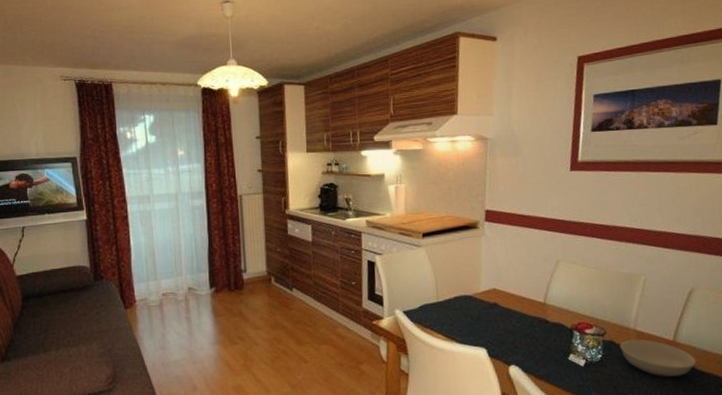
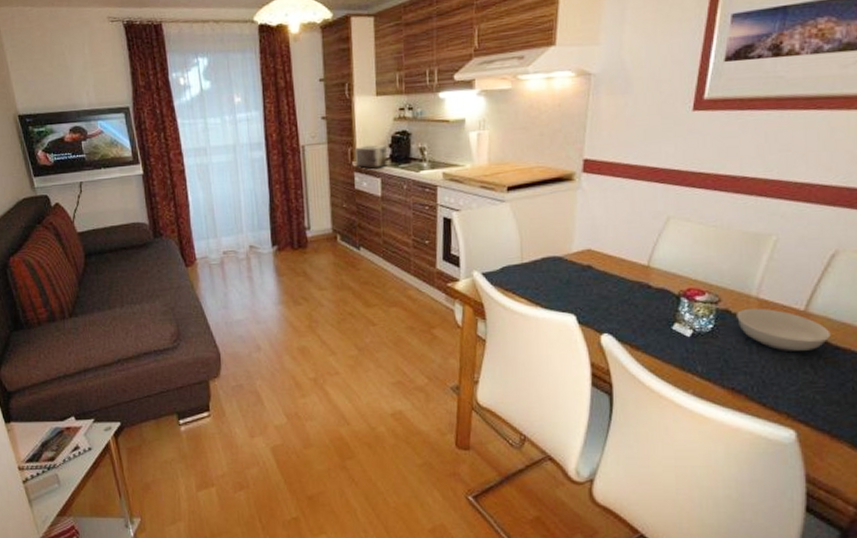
toaster: none [287,195,317,217] -> present [354,144,387,169]

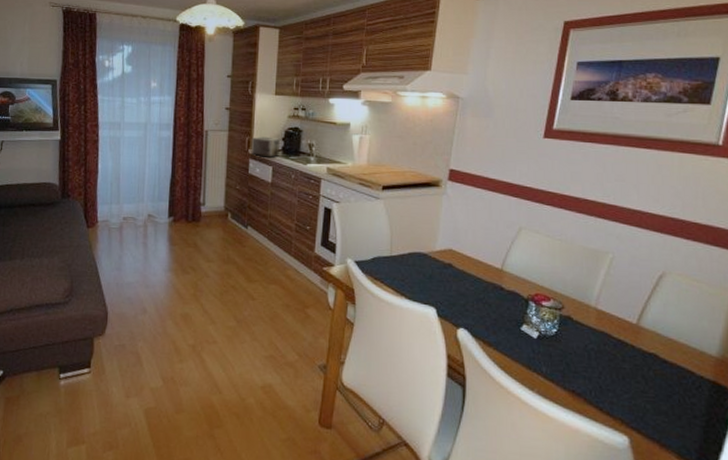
bowl: present [737,308,831,351] -> none [578,317,659,362]

